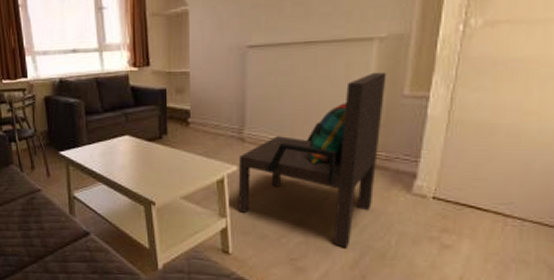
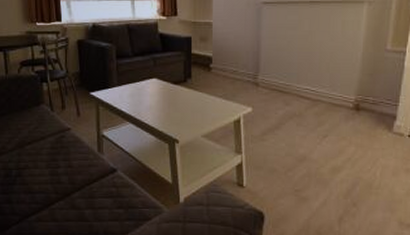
armchair: present [238,72,387,248] -> none [252,29,374,180]

